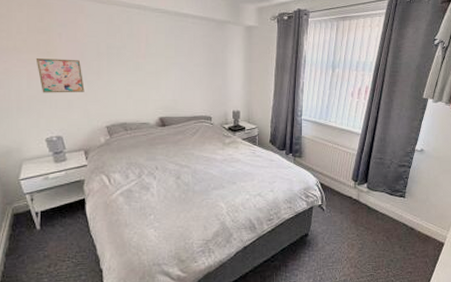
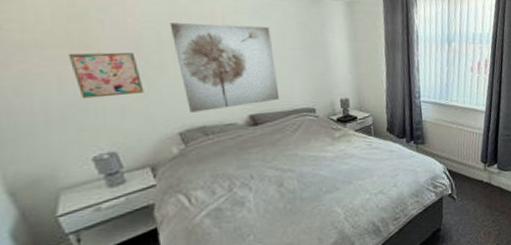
wall art: none [107,38,184,111] -> present [169,22,280,113]

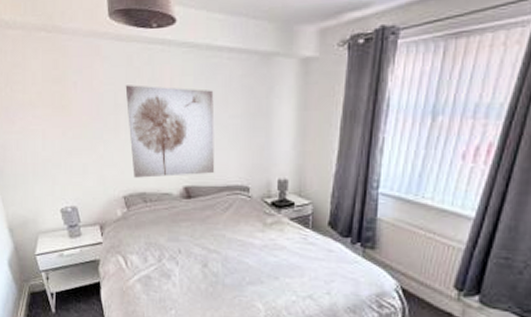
wall art: present [68,52,144,99] -> none [50,113,101,155]

